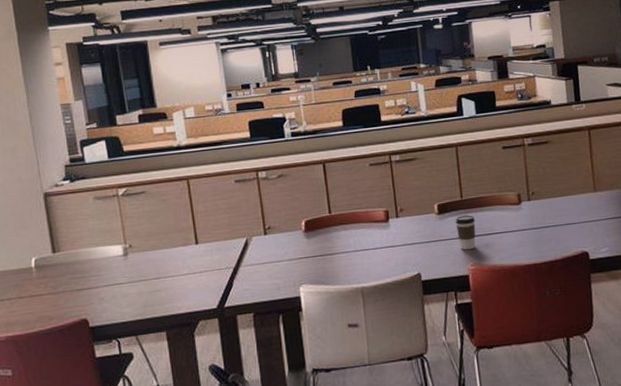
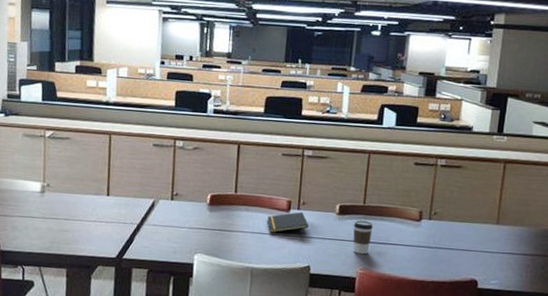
notepad: none [367,219,411,247] -> present [267,212,309,233]

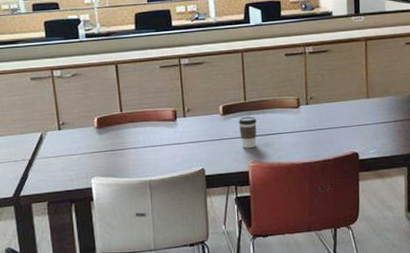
notepad: present [267,212,309,233] -> none [156,119,197,144]

